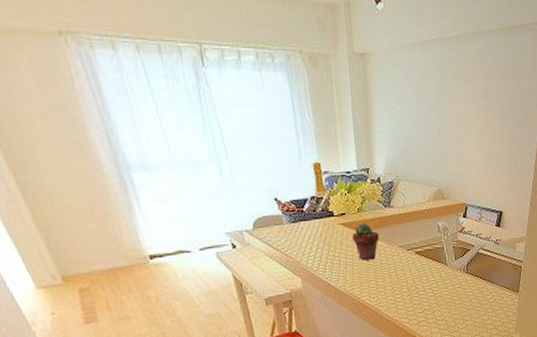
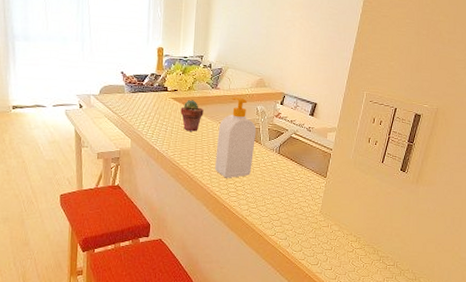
soap bottle: none [398,214,441,308] -> present [215,97,257,179]

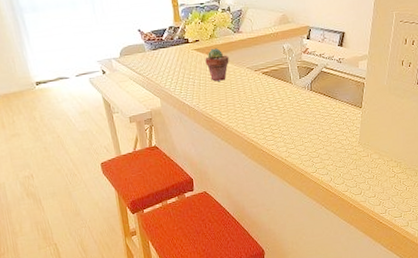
soap bottle: present [215,97,257,179] -> none [246,37,286,123]

